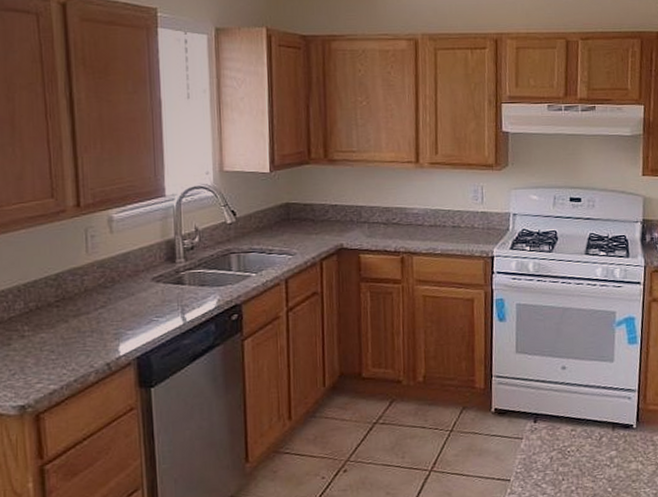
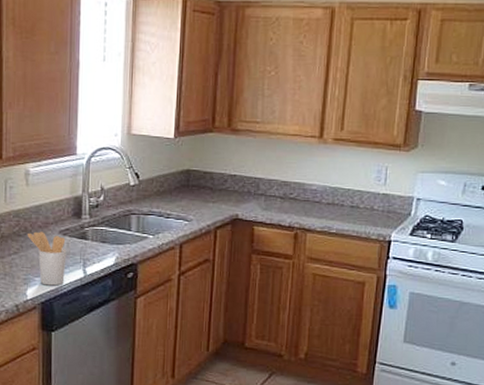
utensil holder: none [114,281,162,338] -> present [27,231,67,286]

